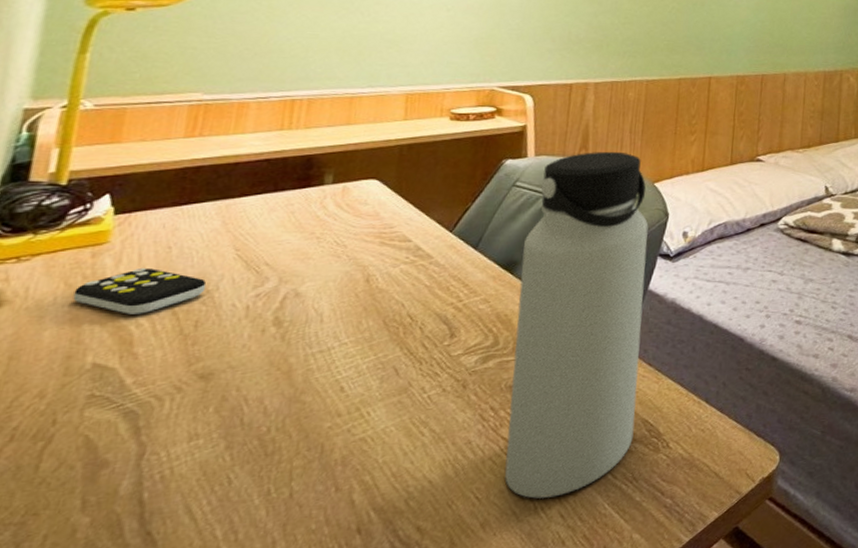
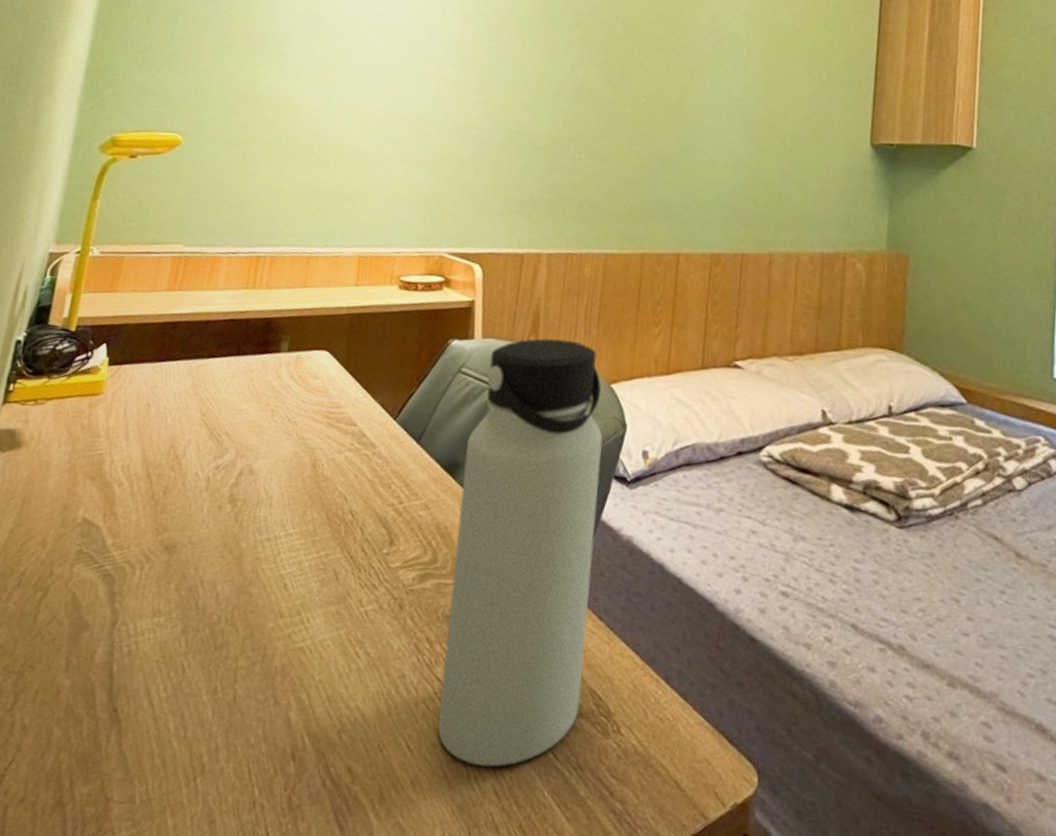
remote control: present [73,267,207,315] -> none [72,423,176,473]

